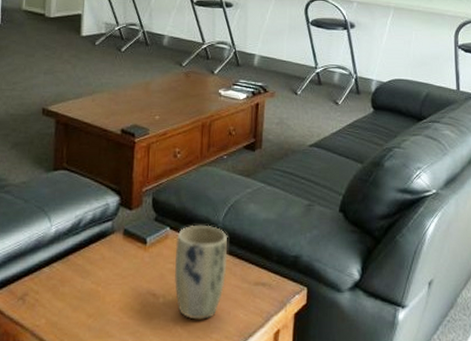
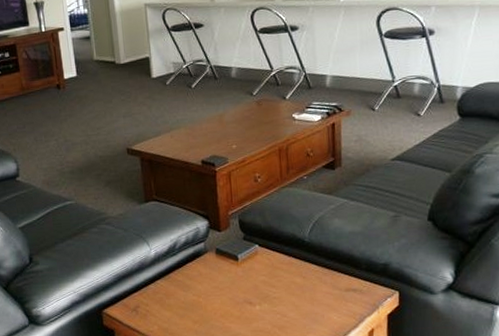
plant pot: present [175,225,228,320] -> none [265,240,317,323]

